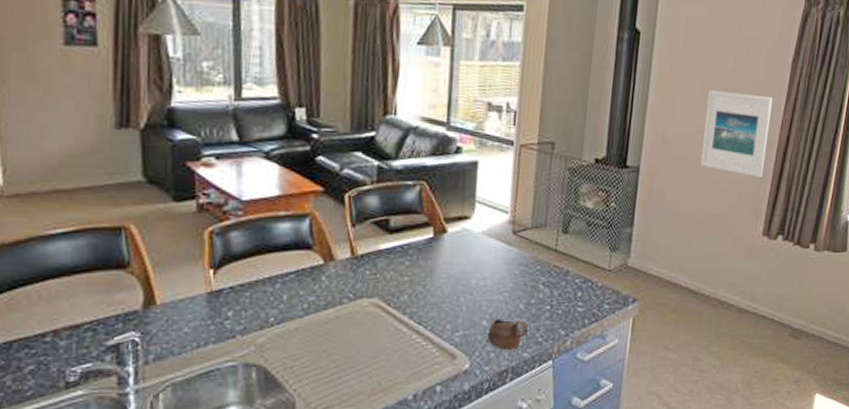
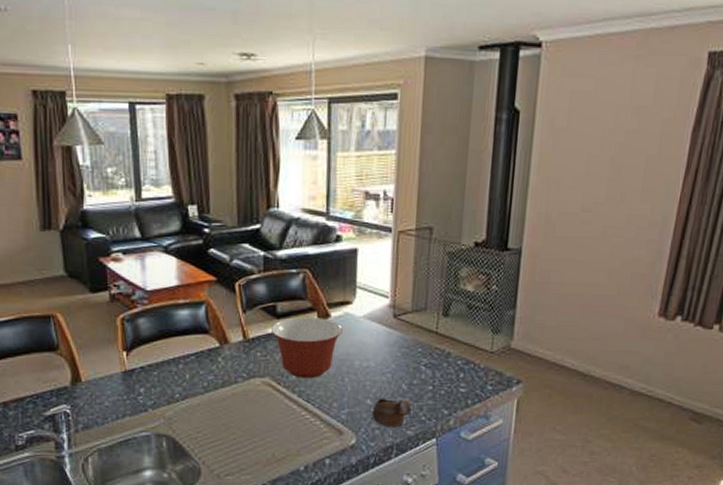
mixing bowl: none [381,232,460,299] -> present [270,317,343,379]
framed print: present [700,90,773,178] -> none [587,167,670,256]

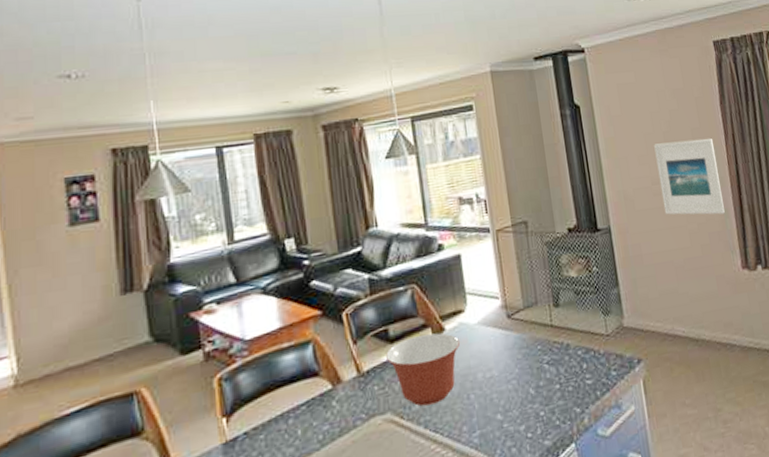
cup: present [372,398,412,427] -> none [504,405,544,442]
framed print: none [587,167,670,256] -> present [654,139,725,215]

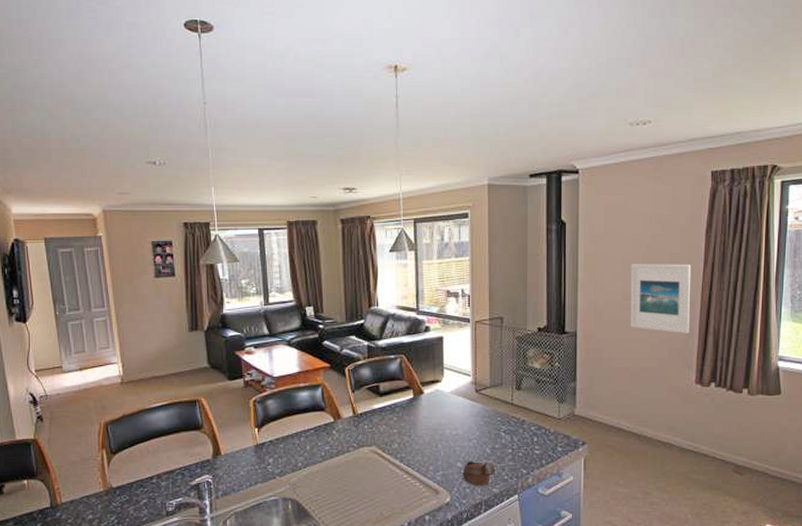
mixing bowl: present [385,333,460,406] -> none [375,395,434,446]
cup: none [504,405,544,442] -> present [462,461,495,486]

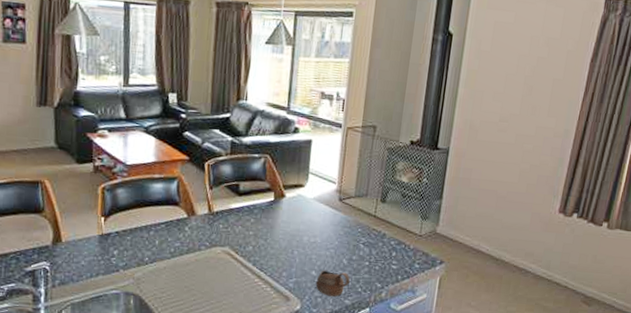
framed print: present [630,264,692,334] -> none [503,85,572,162]

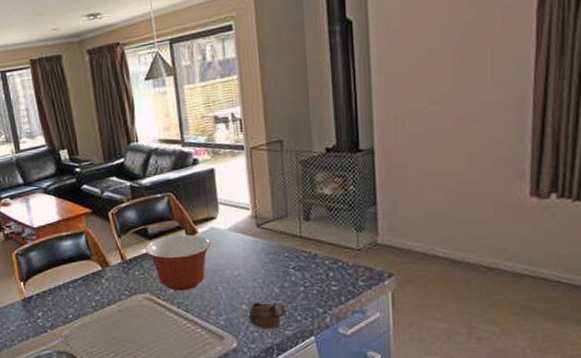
mixing bowl: none [232,195,295,250] -> present [144,234,211,291]

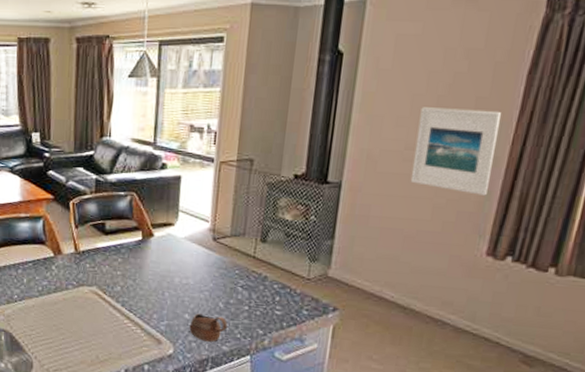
mixing bowl: present [144,234,211,291] -> none [99,235,165,291]
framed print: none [439,53,520,138] -> present [410,107,502,196]

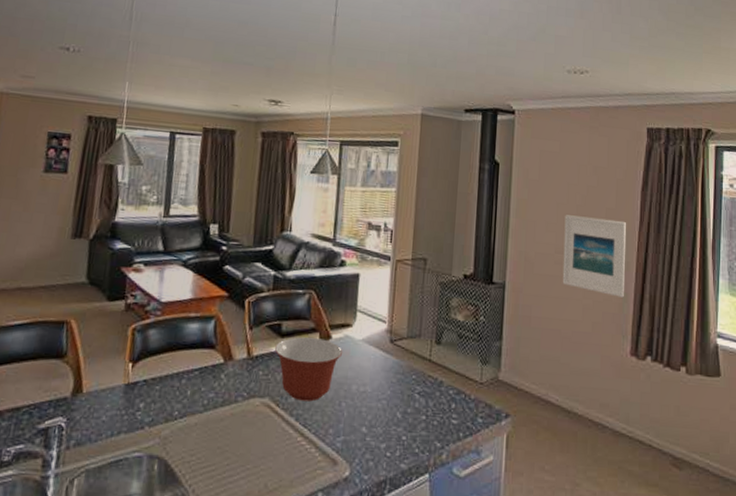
mixing bowl: none [99,235,165,291] -> present [274,337,342,402]
cup: present [189,313,228,342] -> none [366,426,406,459]

